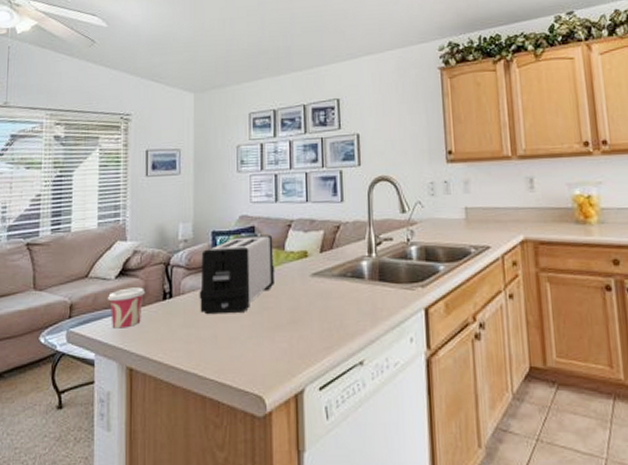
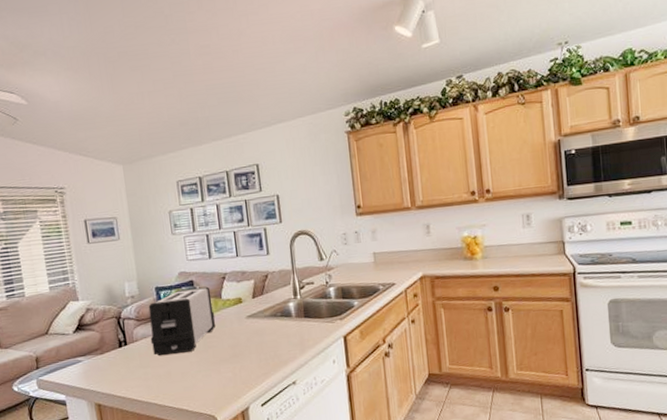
cup: present [107,287,146,329] -> none [68,338,103,374]

